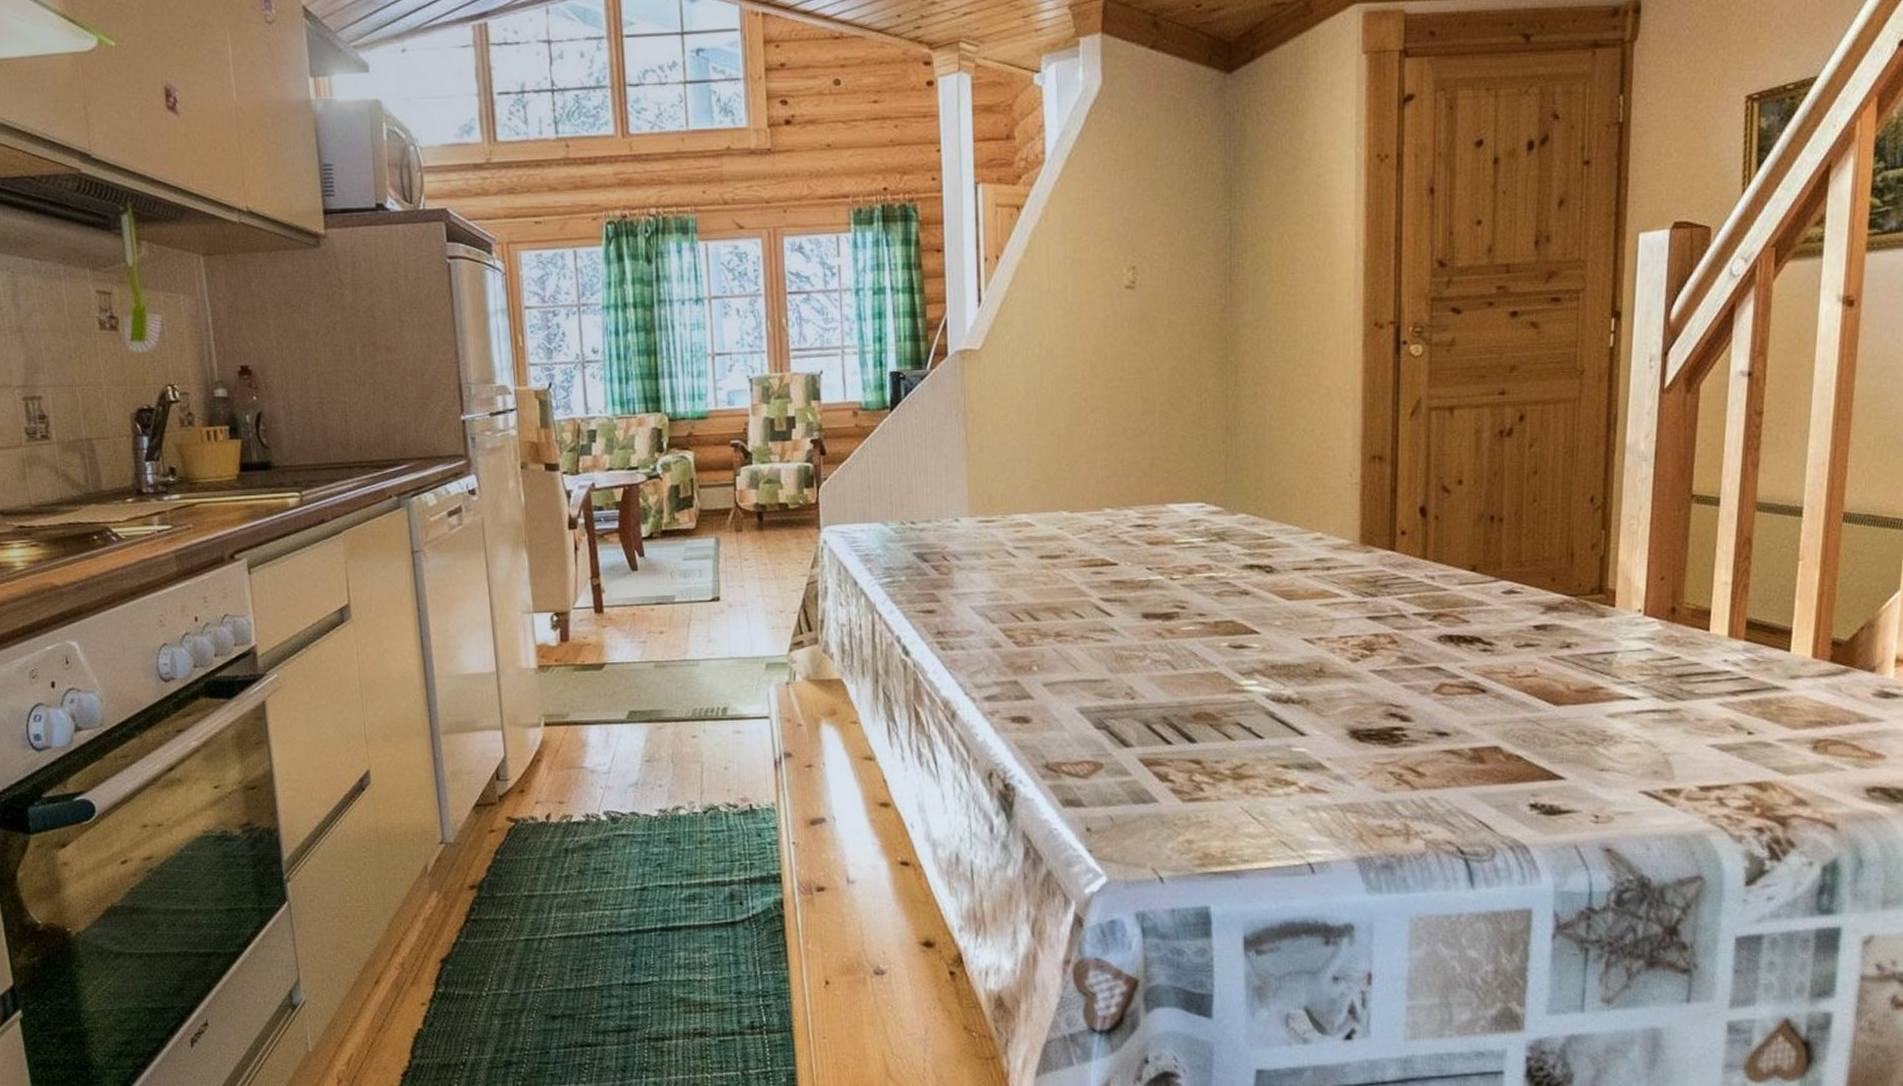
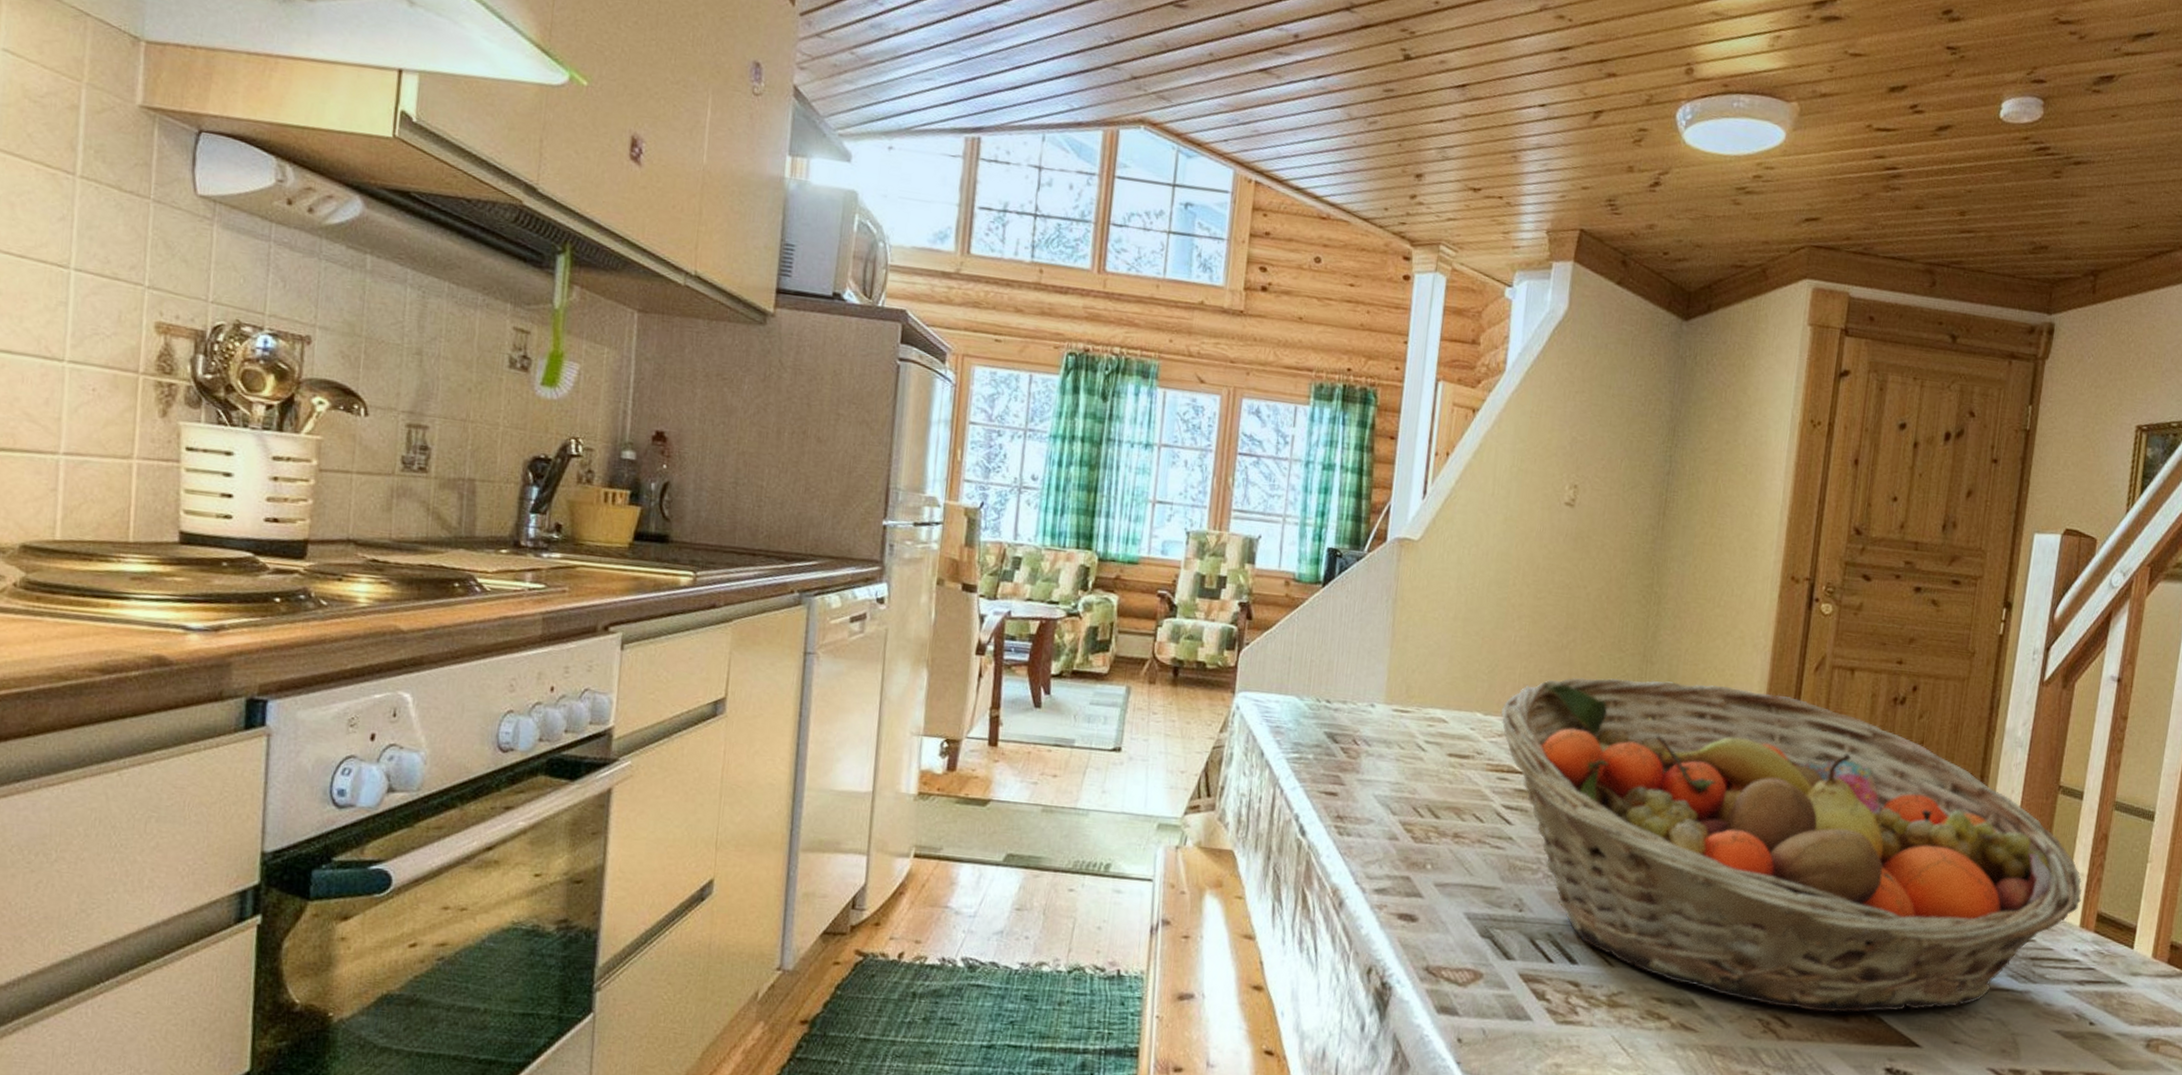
fruit basket: none [1088,446,1727,758] -> present [1501,677,2081,1012]

